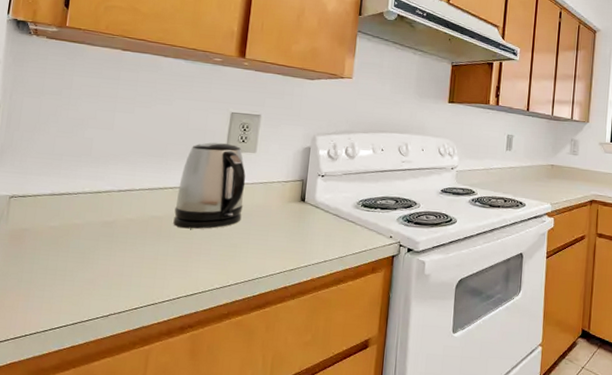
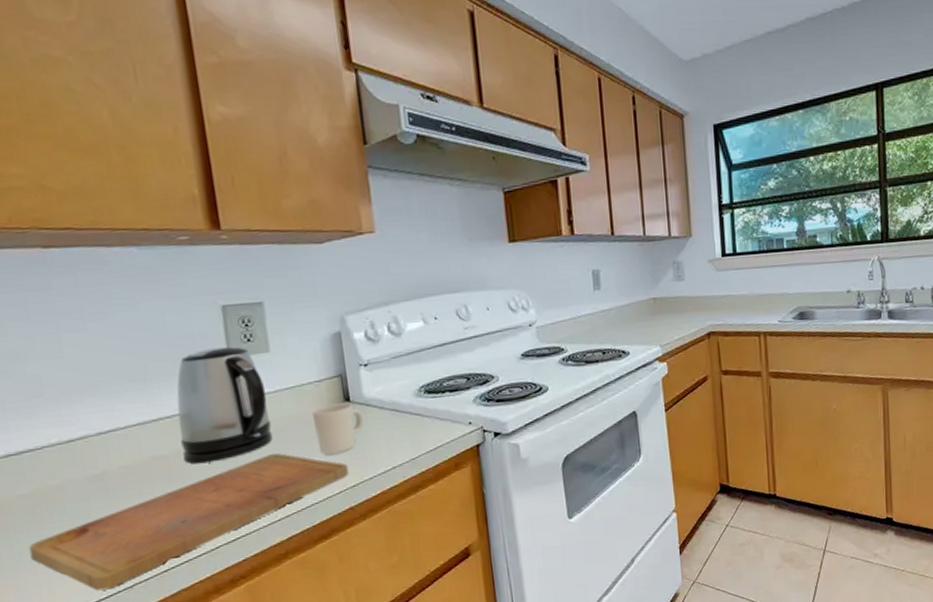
cutting board: none [43,231,291,315] -> present [28,453,349,591]
mug: none [273,201,312,242] -> present [311,402,364,456]

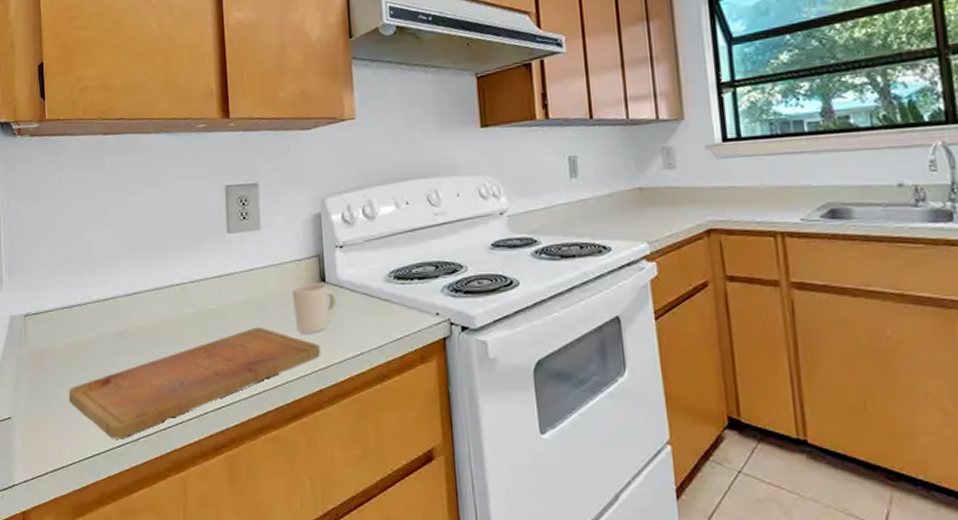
kettle: present [176,346,273,464] -> none [184,223,258,331]

